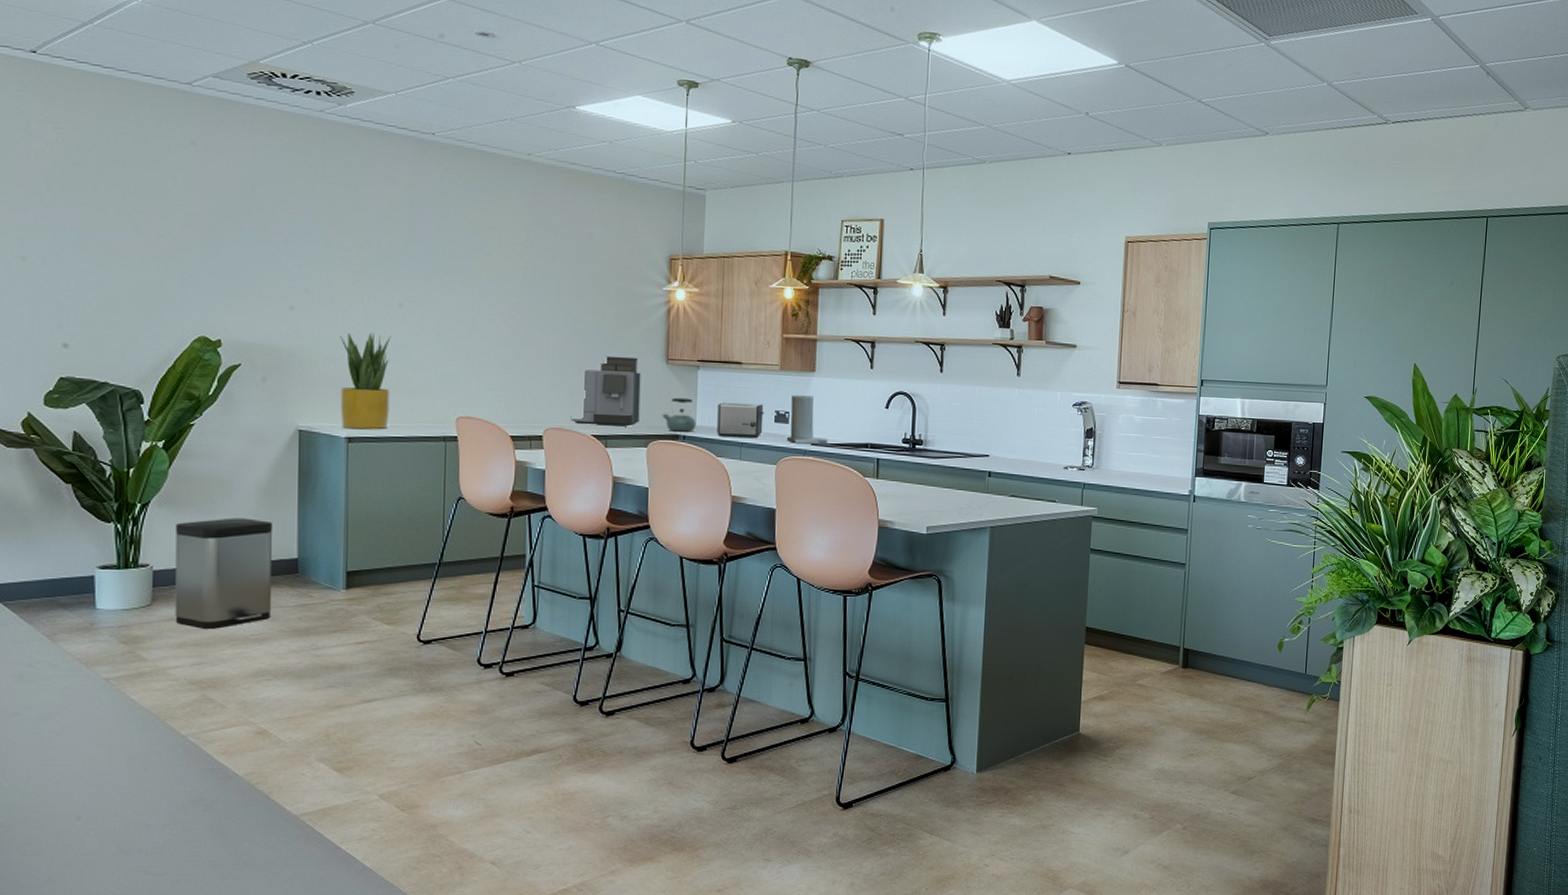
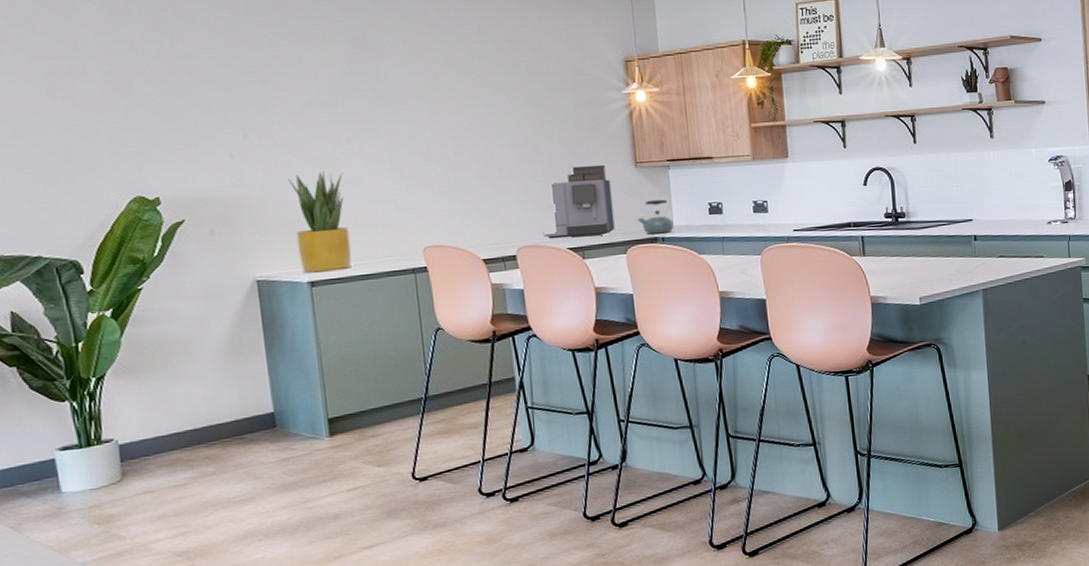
pedal bin: present [175,518,273,629] -> none [137,377,253,498]
toaster: present [717,402,765,439] -> none [693,196,743,234]
paper towel: present [786,395,828,444] -> none [767,182,810,231]

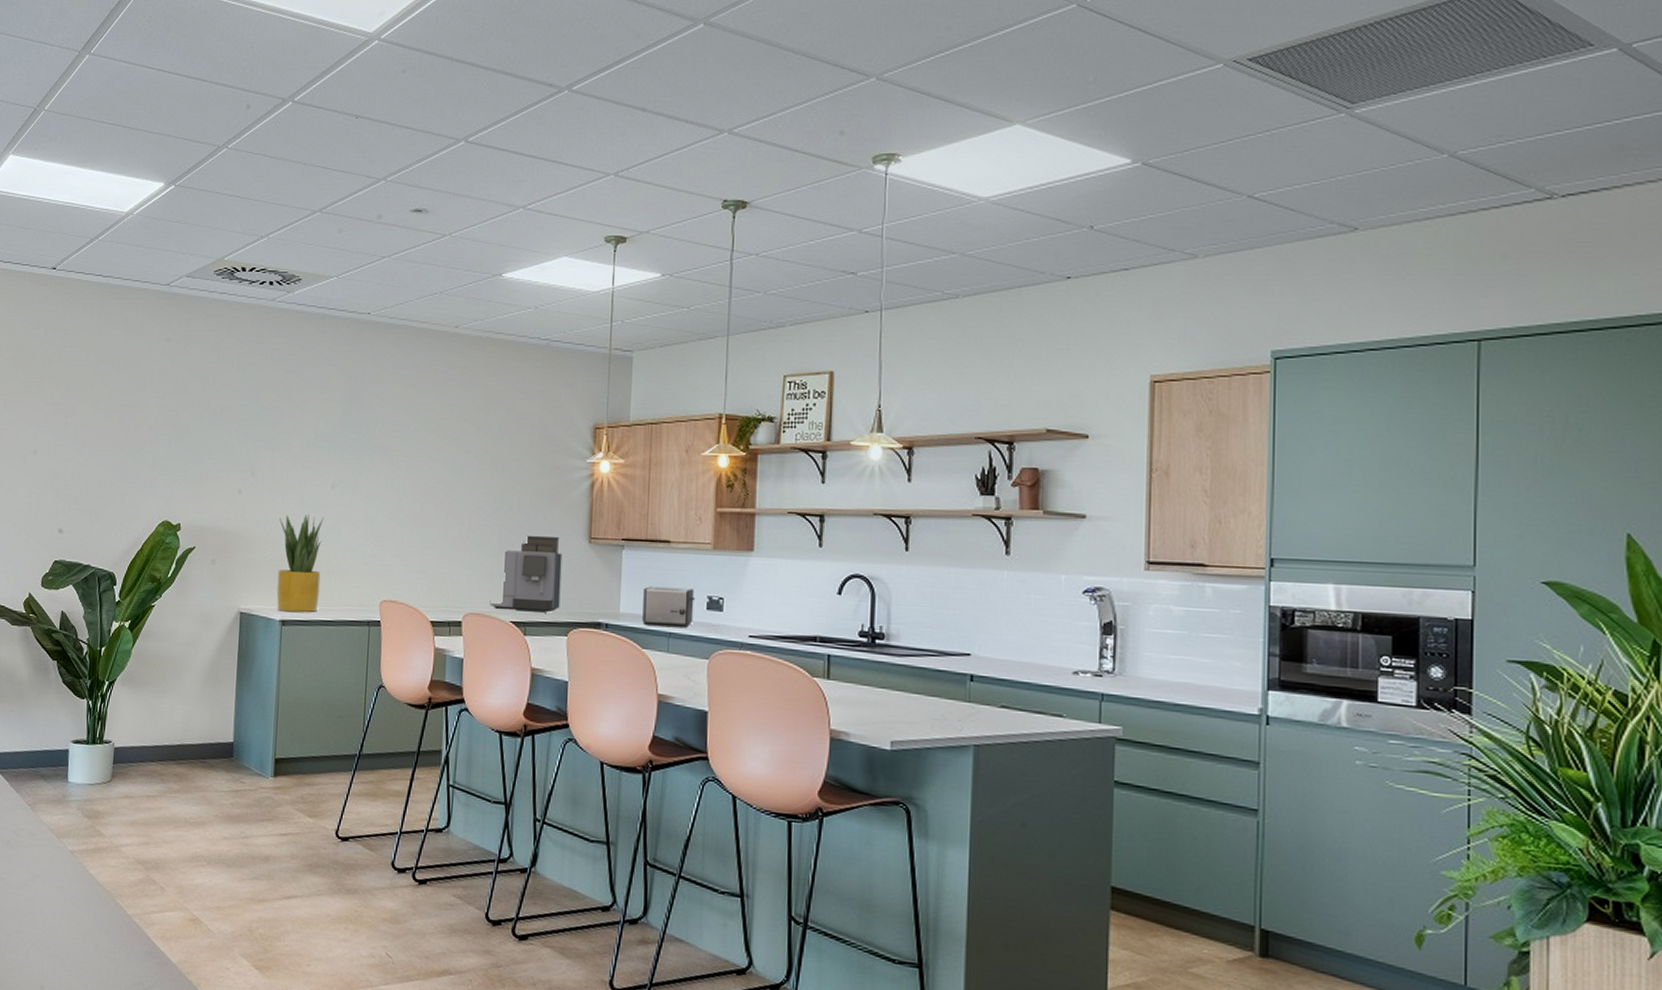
kettle: present [636,199,674,235] -> none [583,580,620,620]
toaster: none [693,196,743,234] -> present [642,586,696,628]

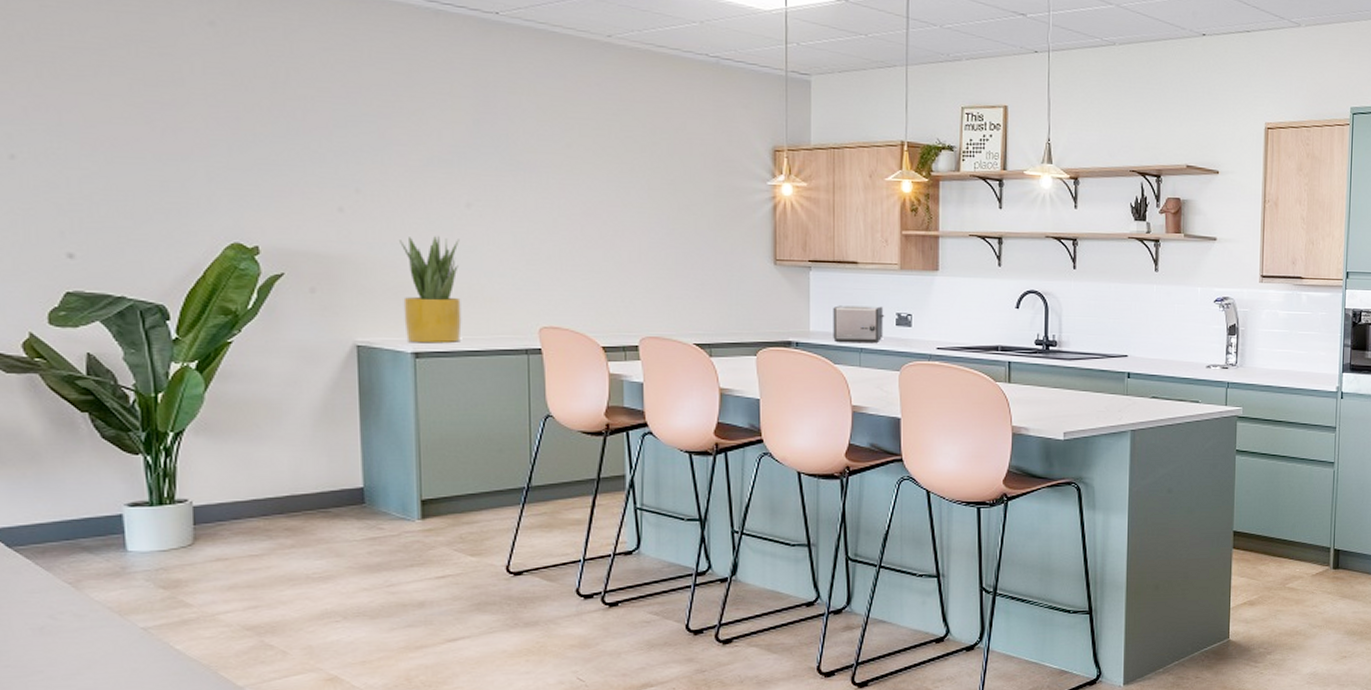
coffee machine: present [489,535,563,613] -> none [669,257,747,334]

